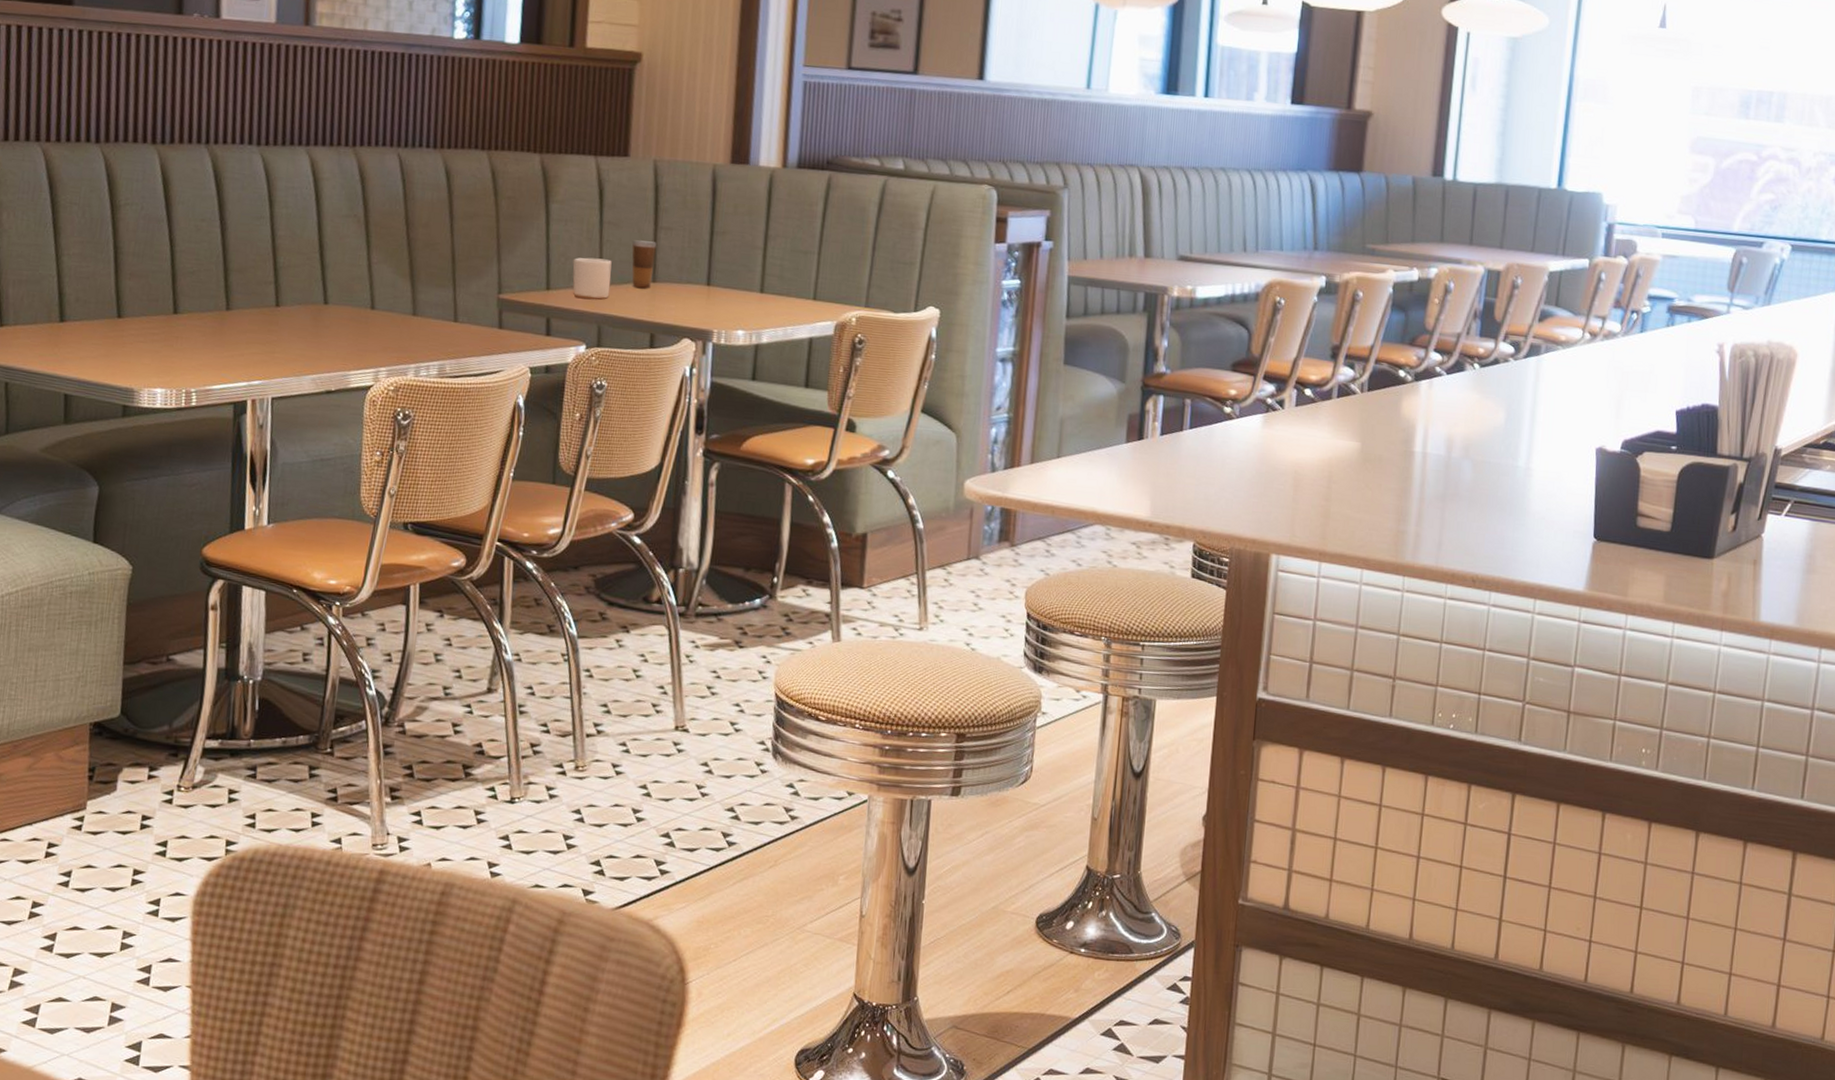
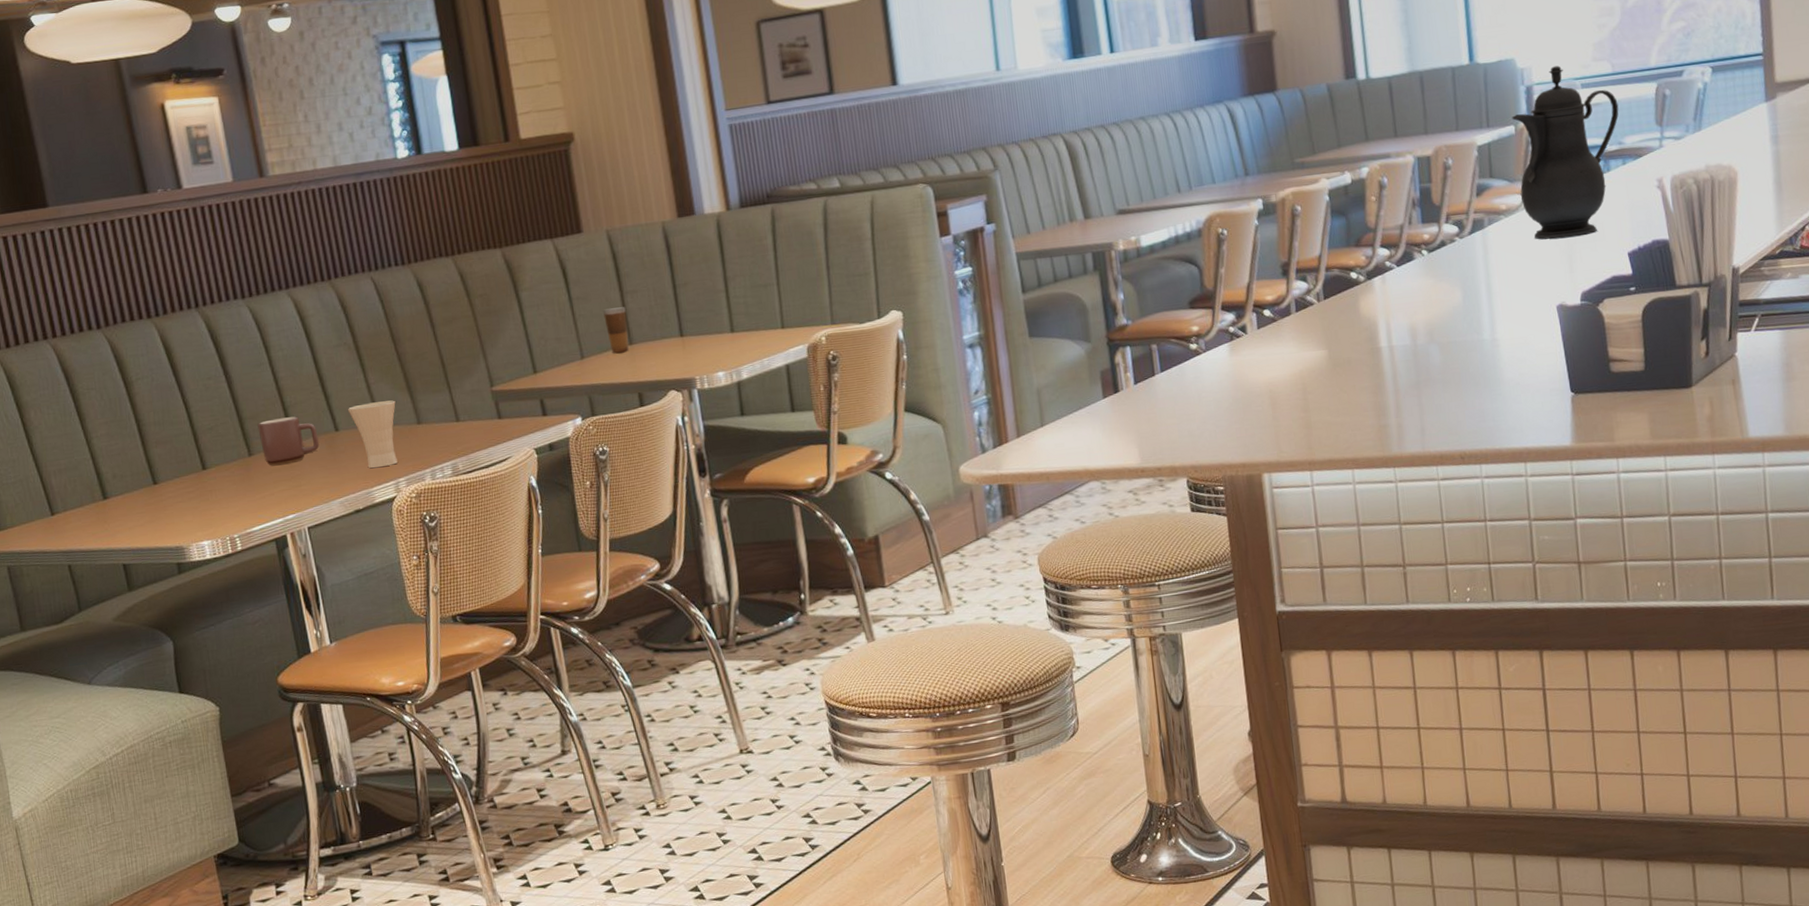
mug: none [242,277,305,328] -> present [257,416,320,466]
cup: none [341,282,395,352] -> present [347,400,399,469]
mug: present [572,257,612,301] -> none [552,332,593,376]
coffeepot: none [1582,209,1695,384] -> present [1512,66,1619,240]

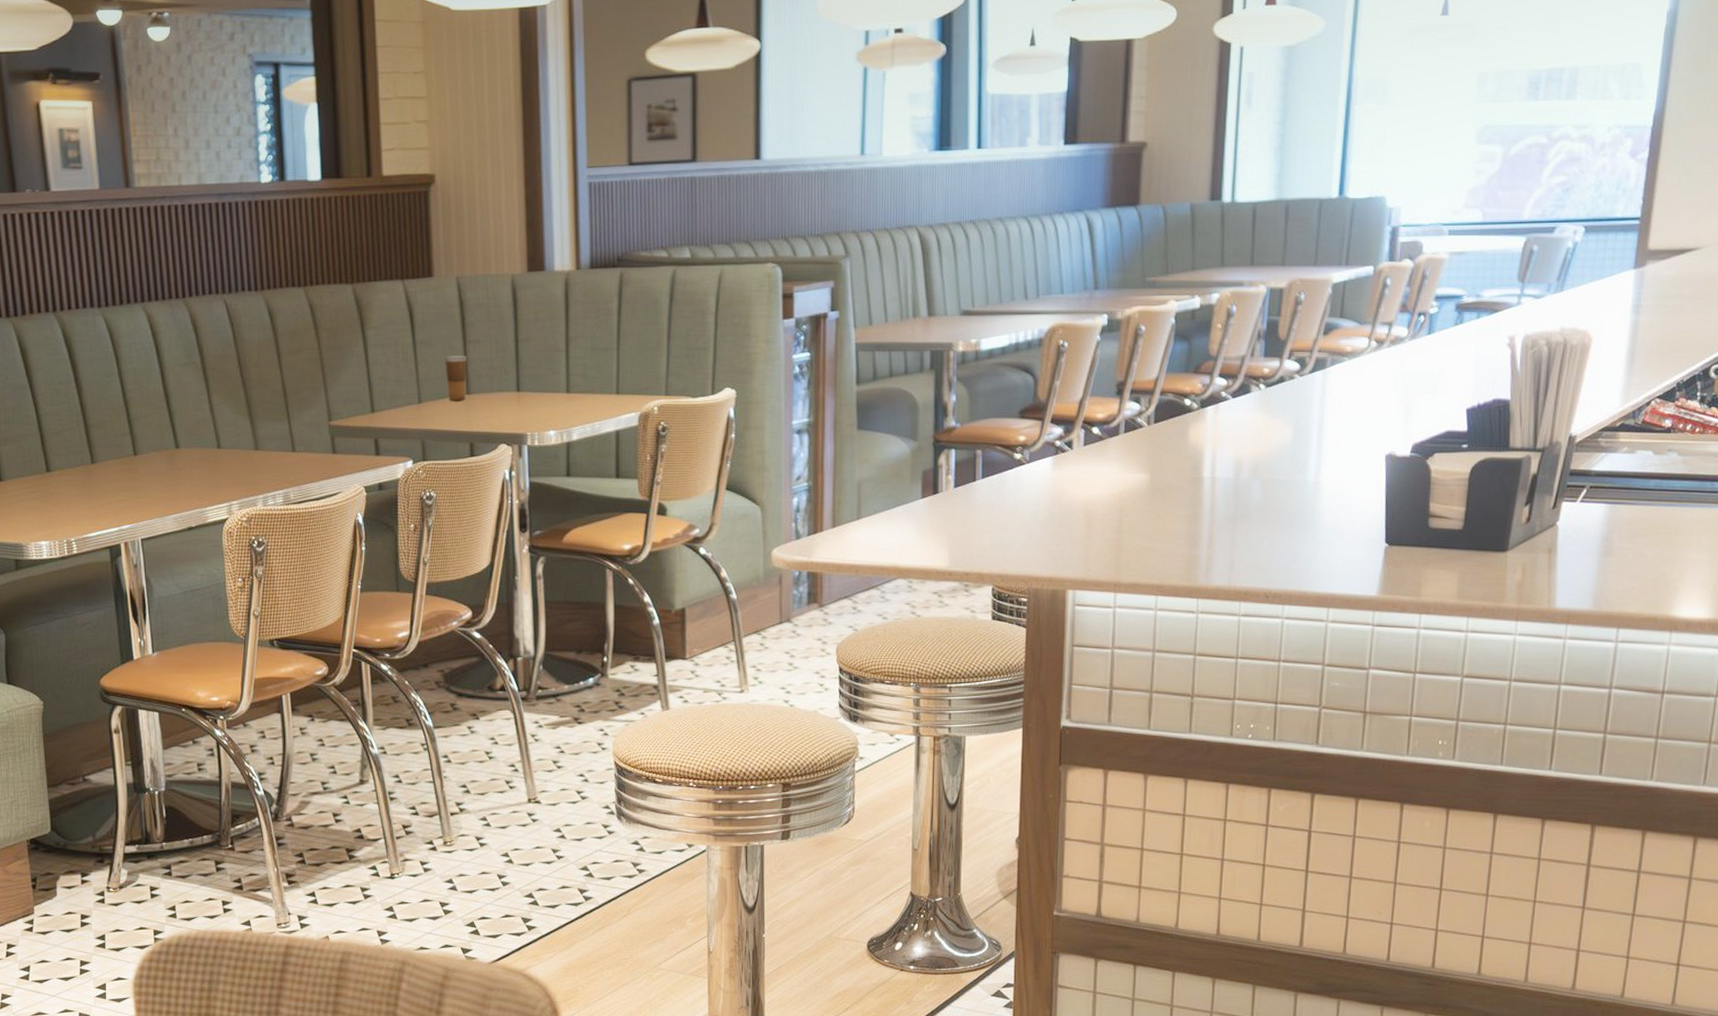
mug: present [257,416,320,466] -> none [102,429,159,476]
cup: present [347,400,399,469] -> none [189,424,236,489]
coffeepot: present [1512,66,1619,240] -> none [1368,209,1483,387]

